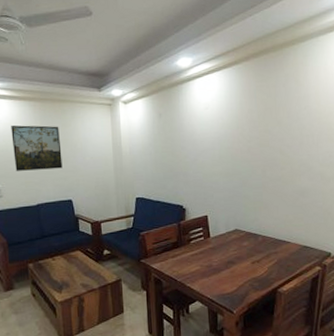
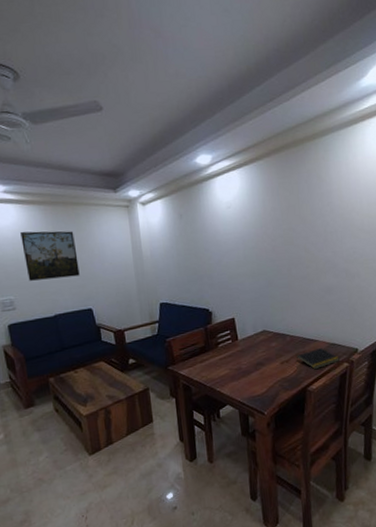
notepad: none [267,250,313,272] -> present [296,348,341,370]

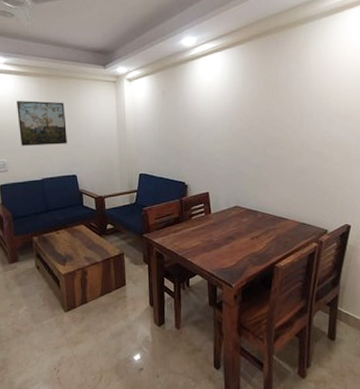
notepad: present [296,348,341,370] -> none [266,227,310,248]

